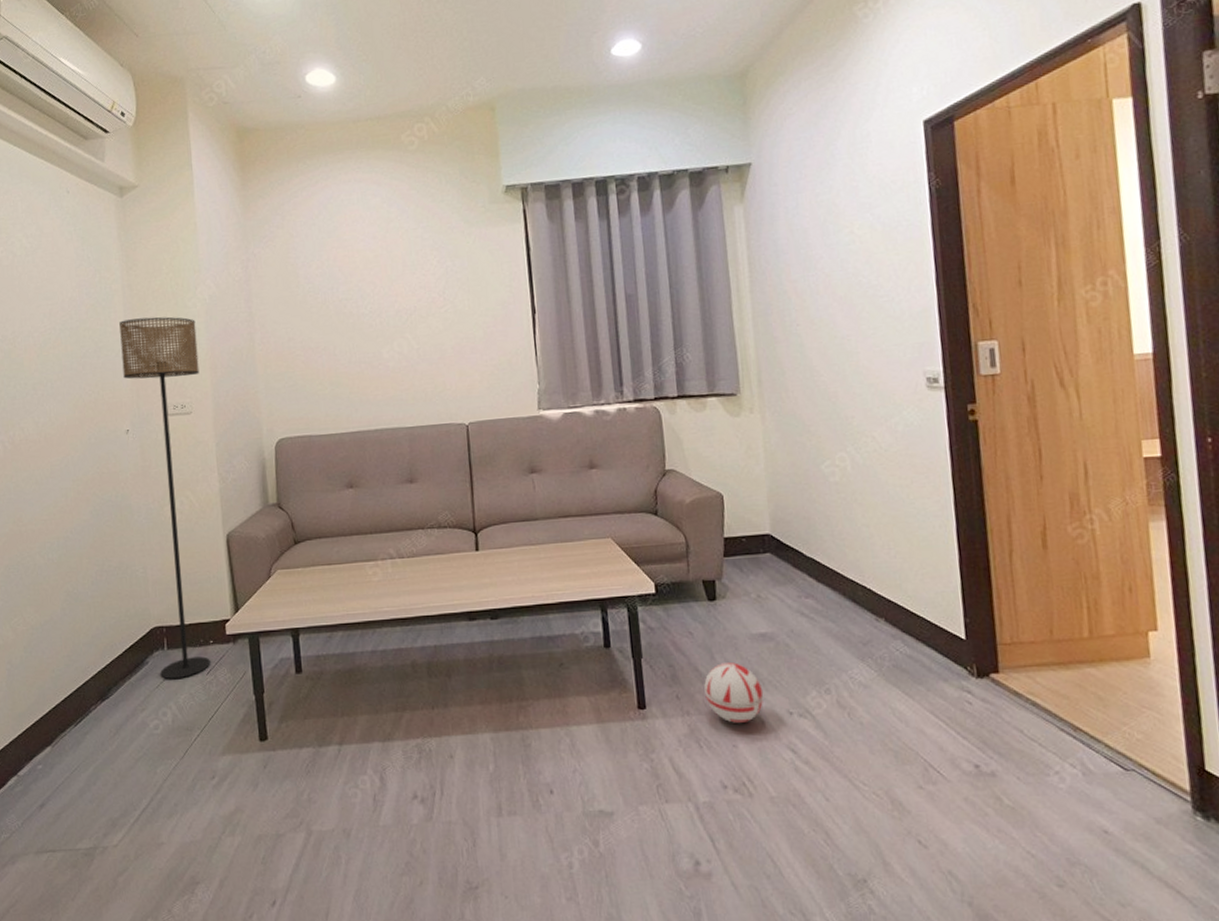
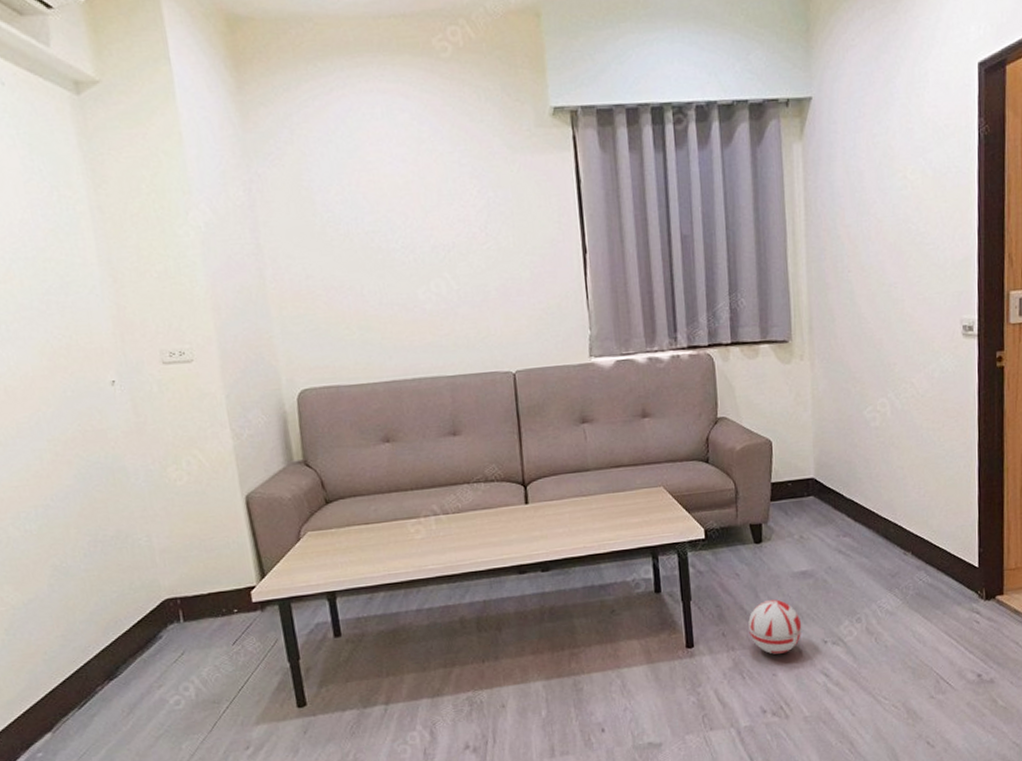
floor lamp: present [119,317,211,680] -> none [90,246,236,653]

